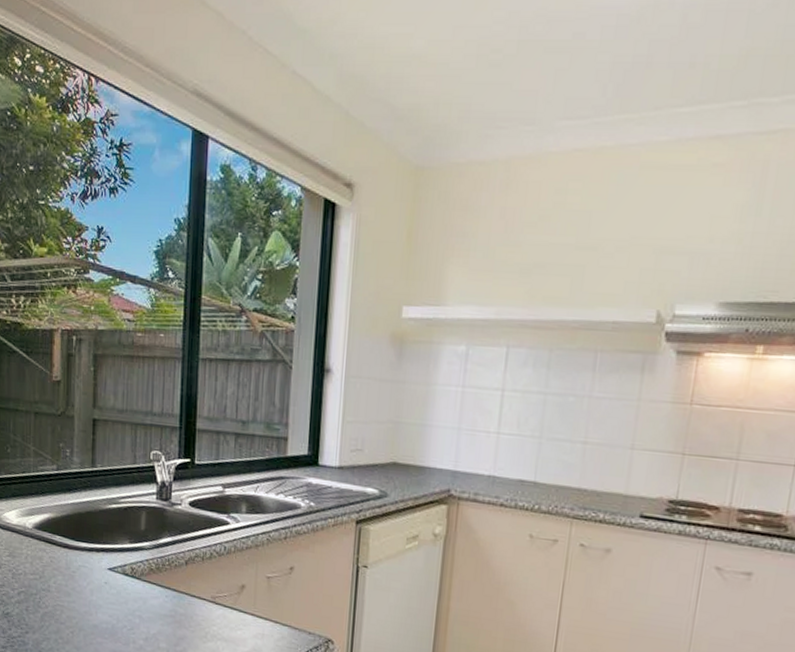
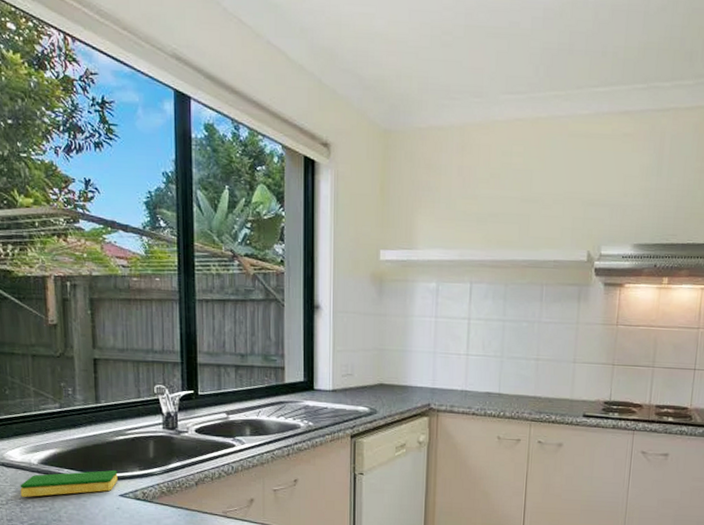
dish sponge: none [13,539,108,564] -> present [20,470,118,498]

